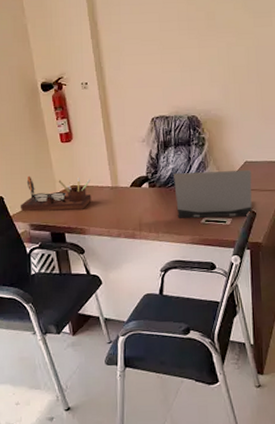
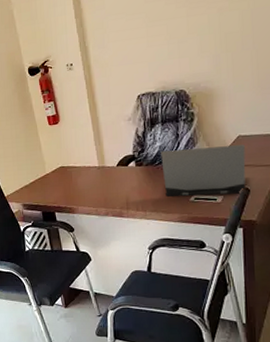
desk organizer: present [20,175,92,212] -> none [13,158,79,193]

